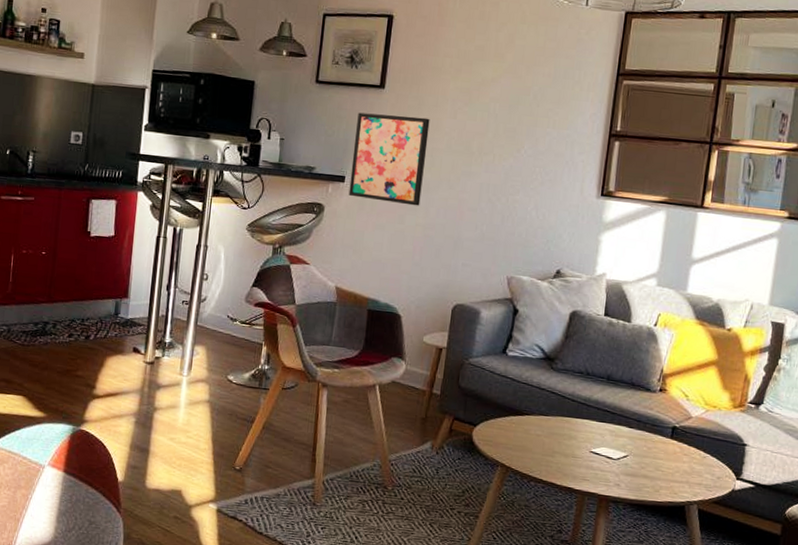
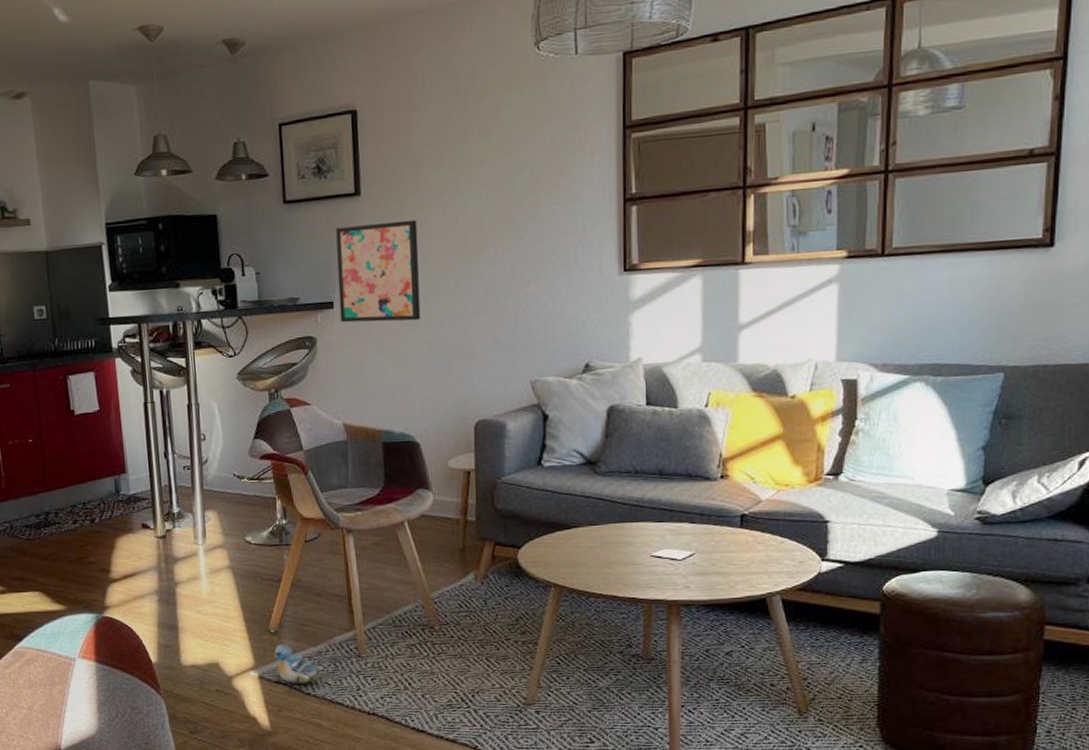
plush toy: none [234,481,279,523] -> present [274,644,324,684]

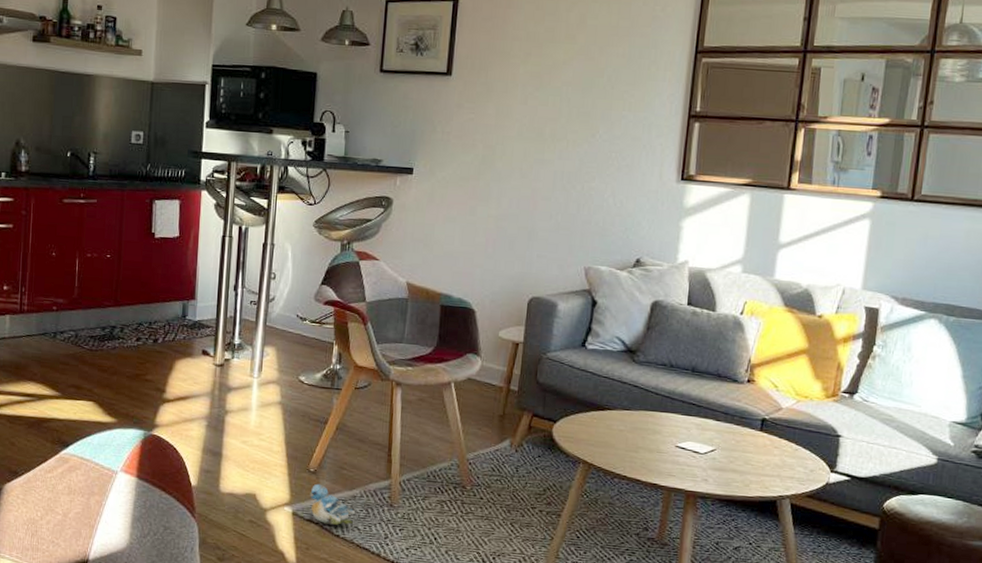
wall art: present [336,219,421,323] -> none [417,101,500,197]

